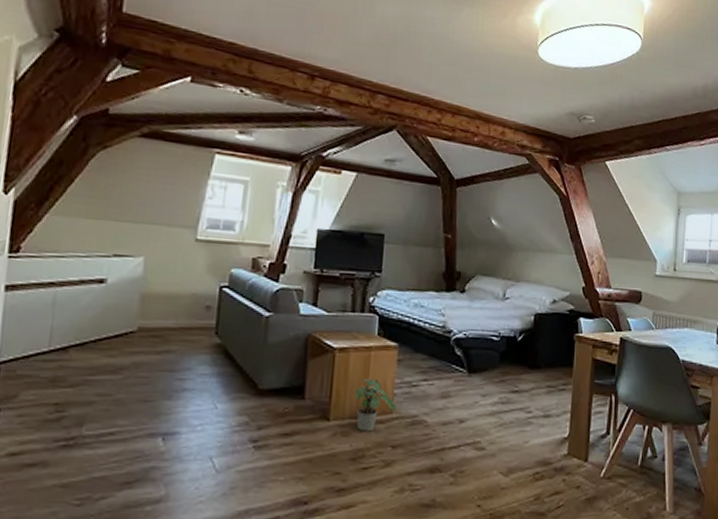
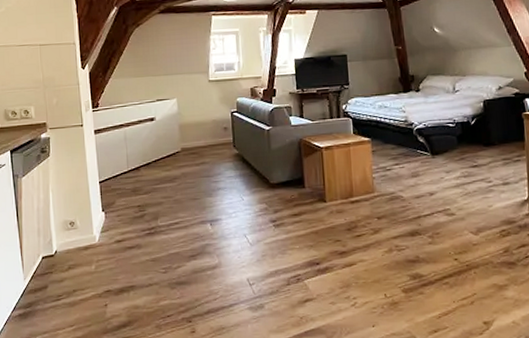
potted plant: present [355,378,396,432] -> none [342,167,377,208]

